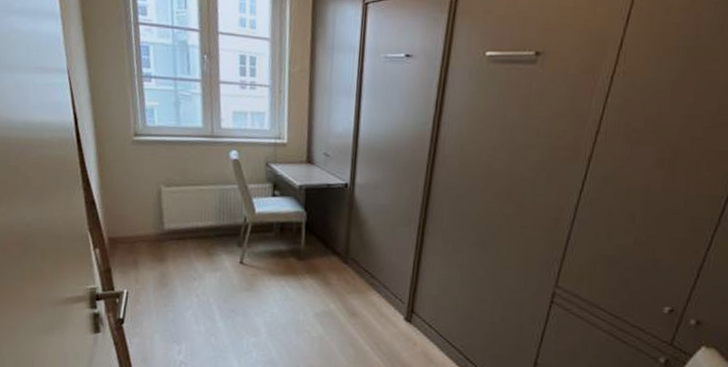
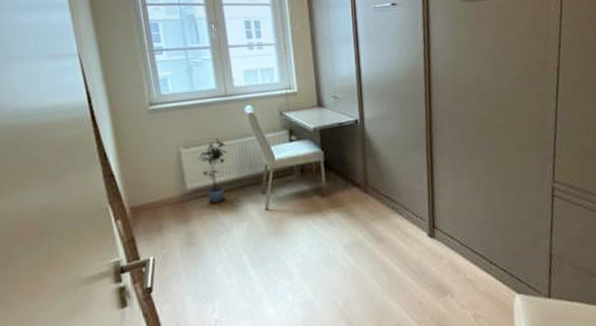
potted plant: none [177,180,208,248] -> present [197,138,227,203]

